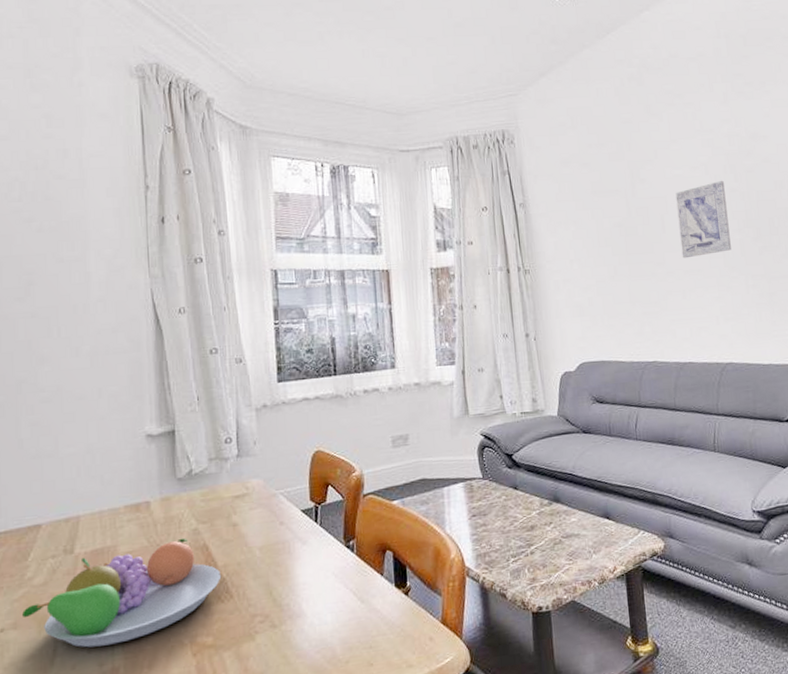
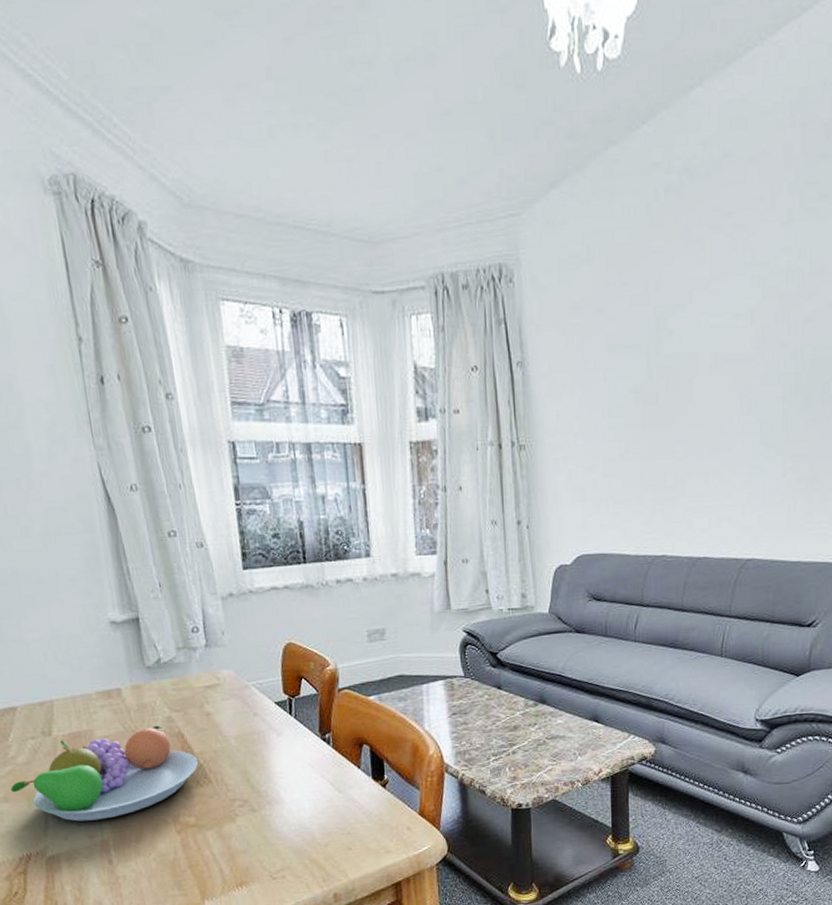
wall art: present [675,180,732,259] -> none [709,332,773,433]

